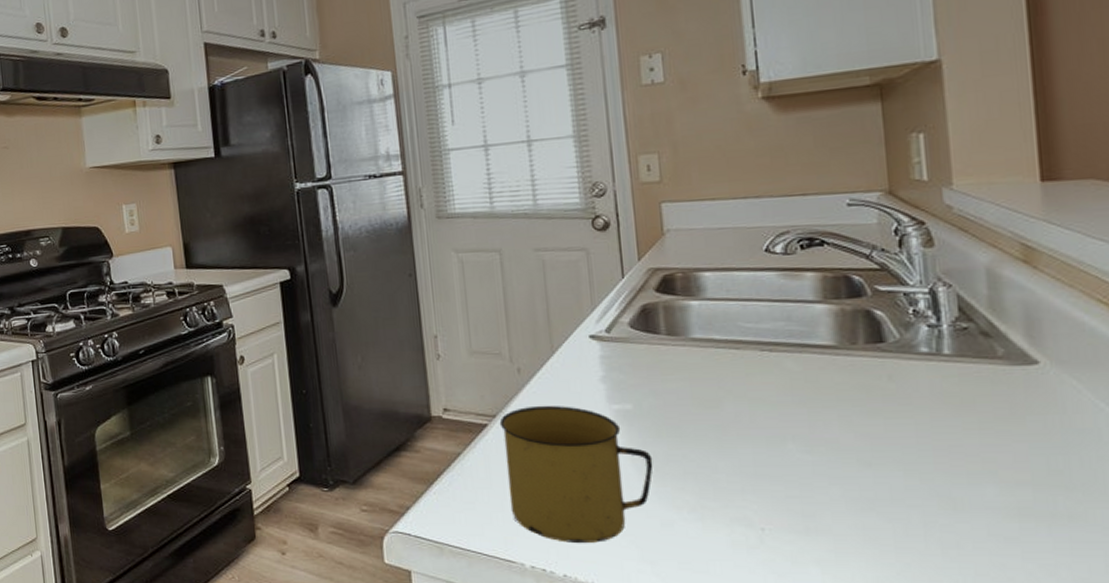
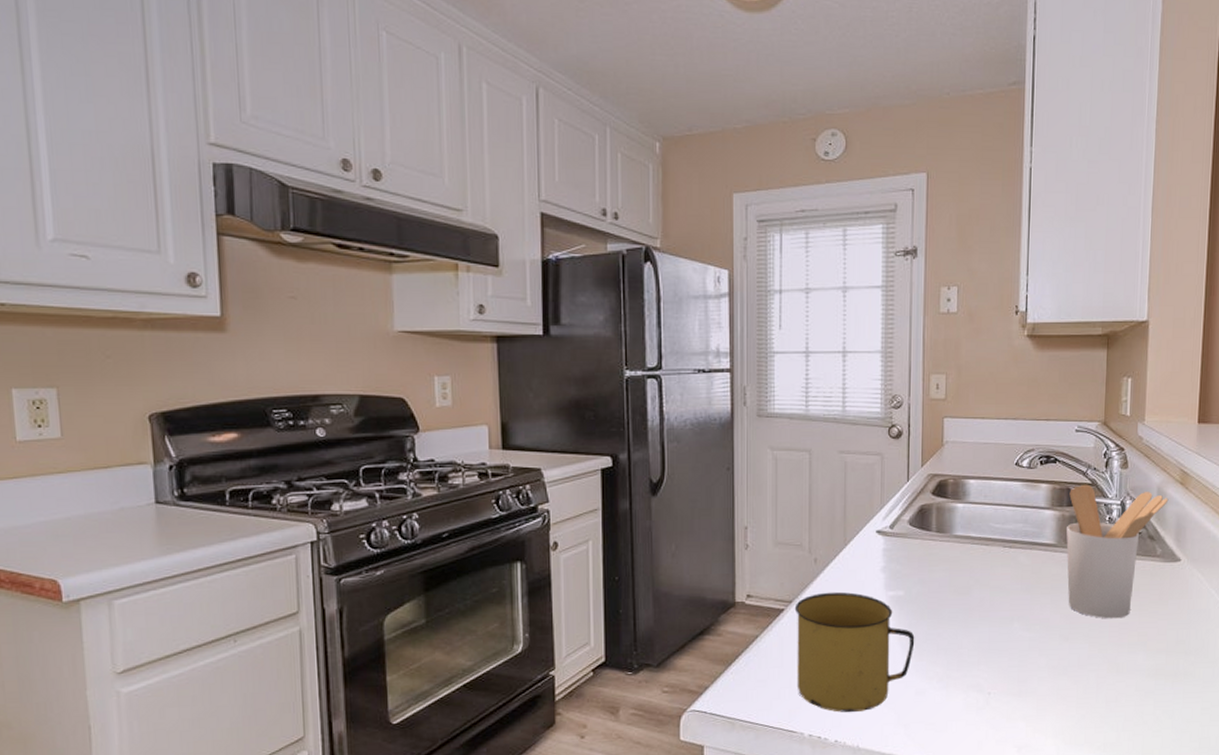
utensil holder: none [848,269,1007,440] -> present [1066,484,1169,619]

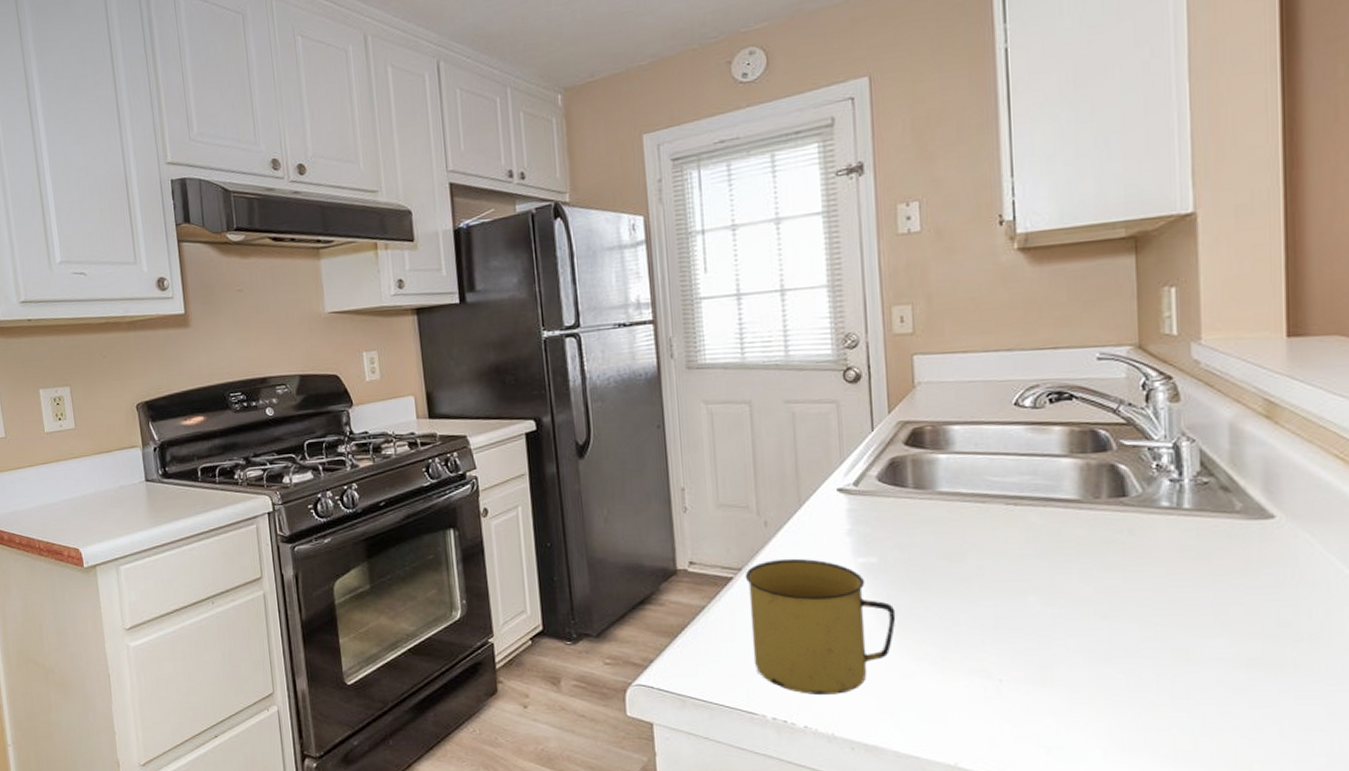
utensil holder: present [1066,484,1169,619] -> none [1094,424,1248,593]

